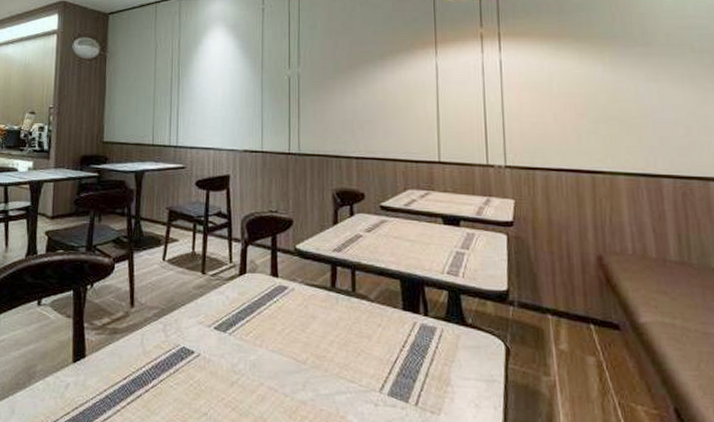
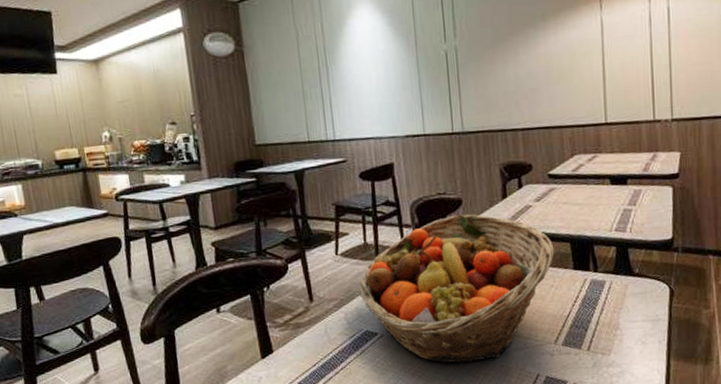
fruit basket: none [180,235,383,400] -> present [359,214,555,363]

